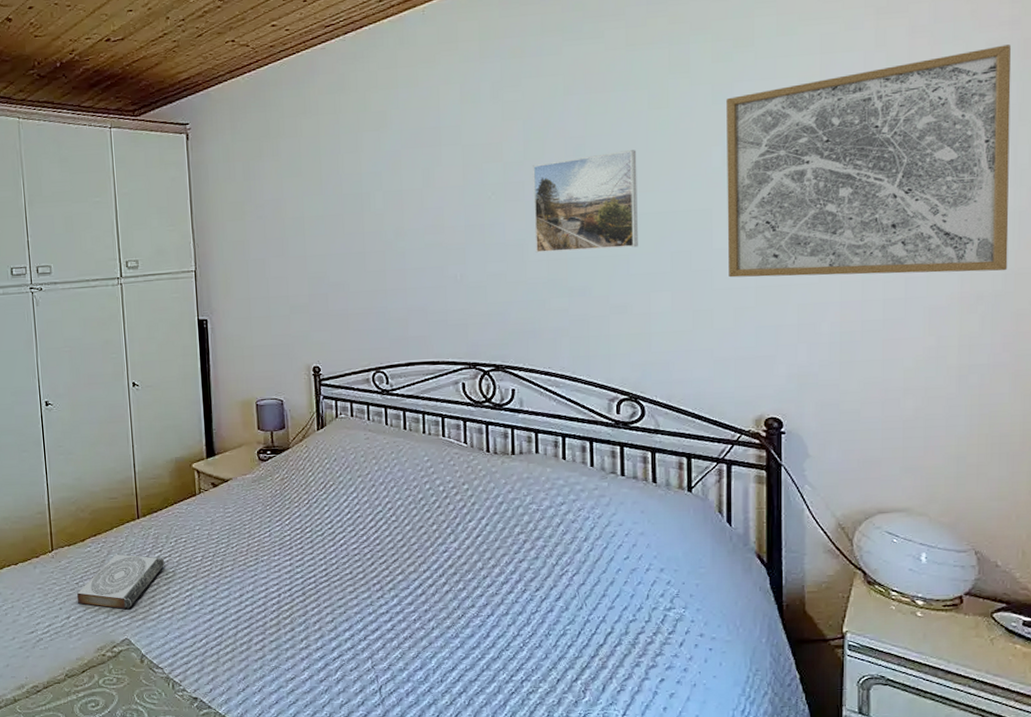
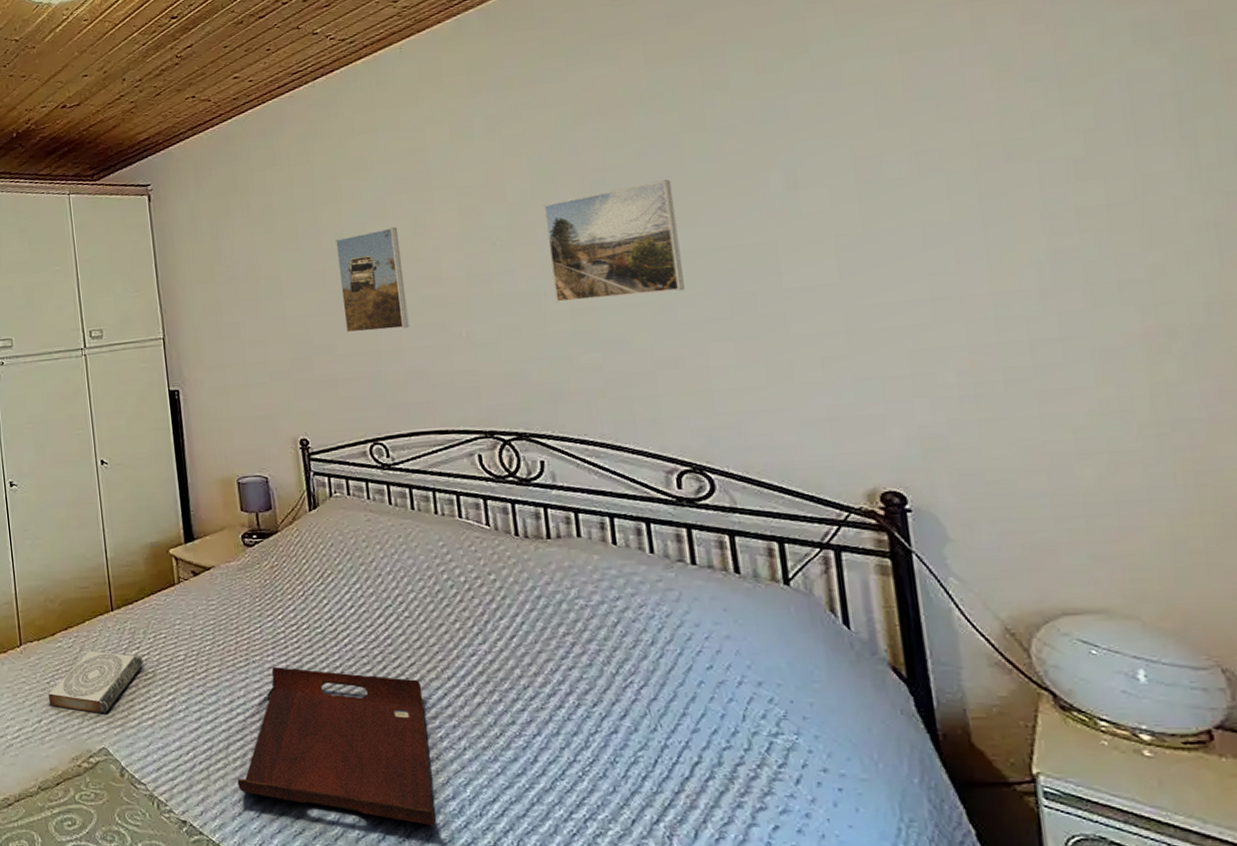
serving tray: none [243,565,405,691] -> present [237,667,436,826]
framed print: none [354,178,413,273] -> present [334,227,409,333]
wall art: present [726,44,1012,278] -> none [780,21,1209,322]

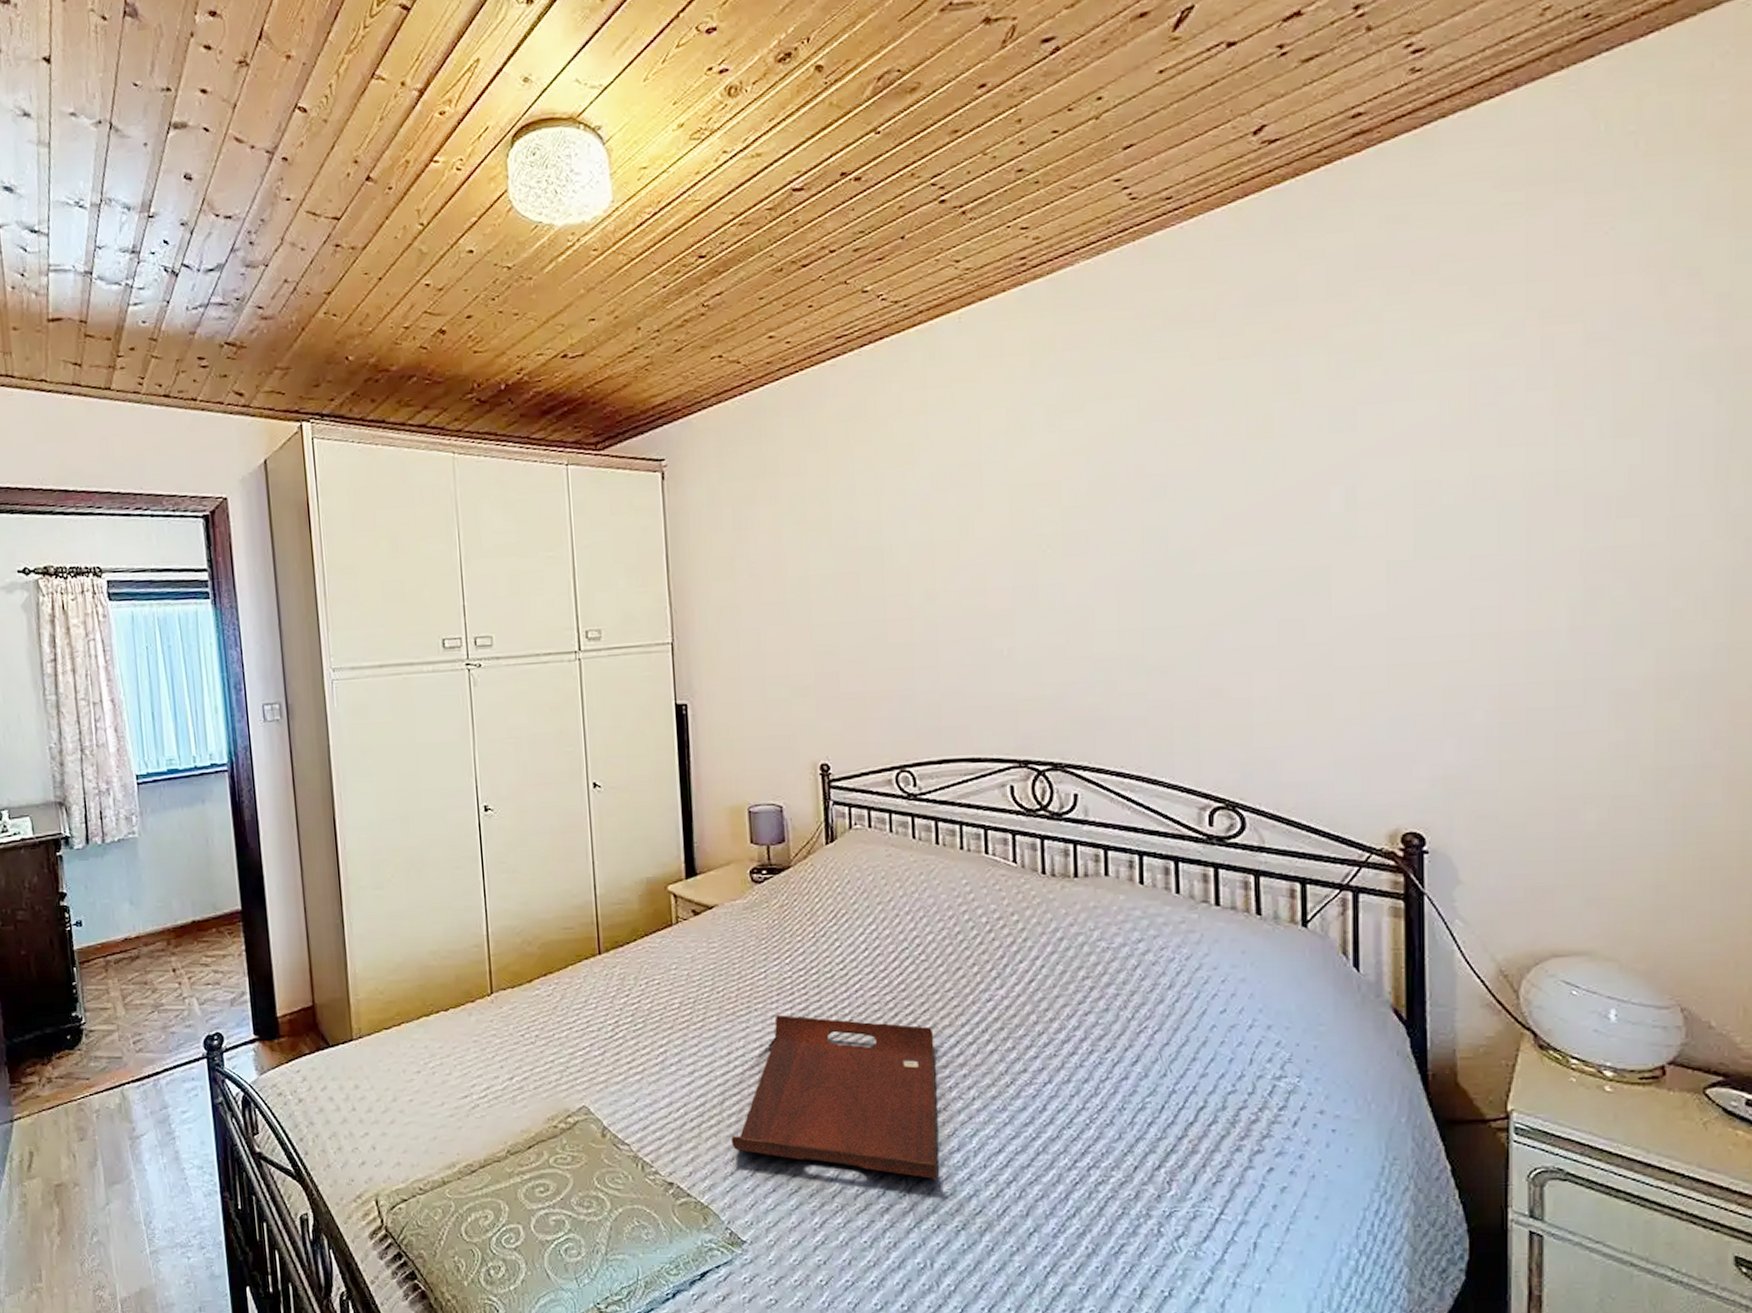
book: present [49,650,144,713] -> none [523,998,633,1068]
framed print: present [334,227,409,333] -> none [872,527,948,646]
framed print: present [543,179,685,302] -> none [1099,491,1235,621]

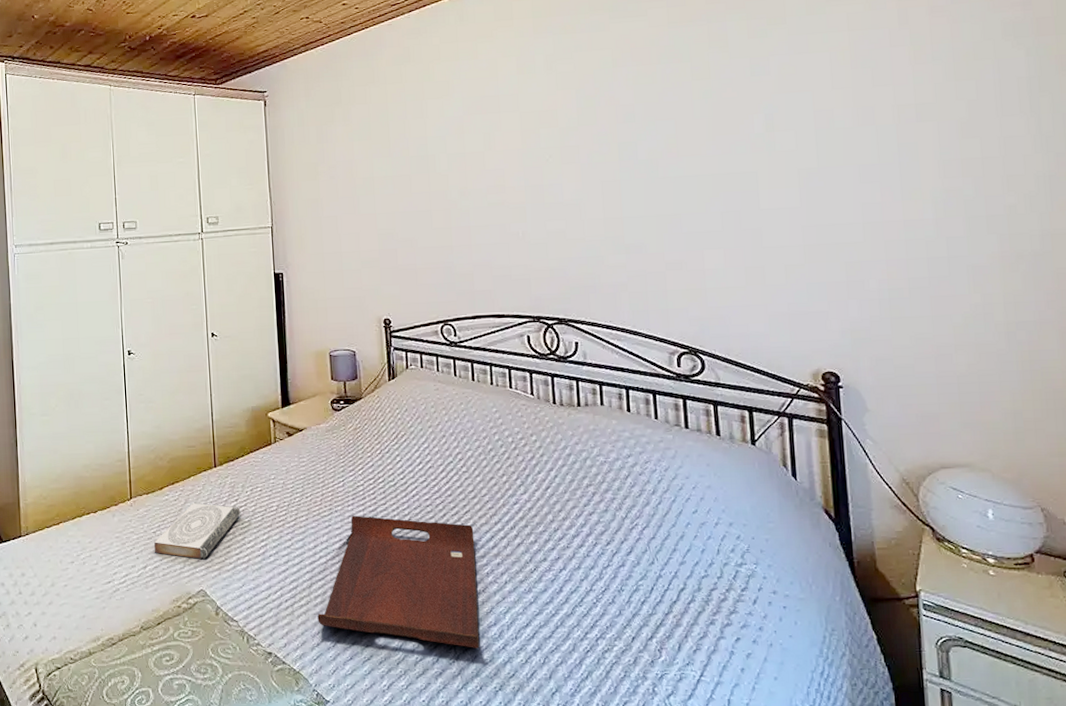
book: none [523,998,633,1068] -> present [154,502,241,559]

